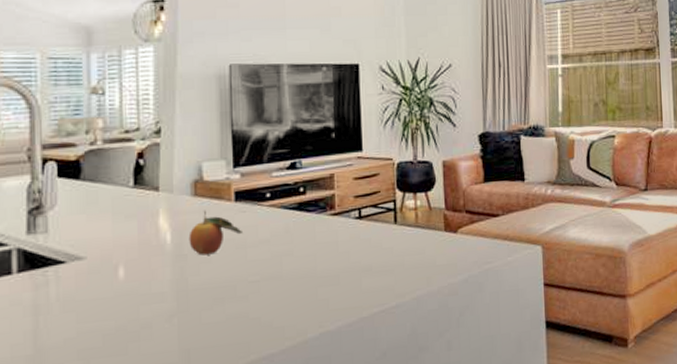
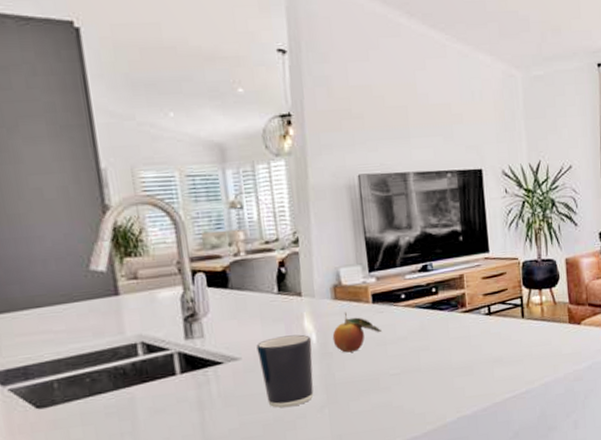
mug: none [105,233,166,316] -> present [256,334,314,408]

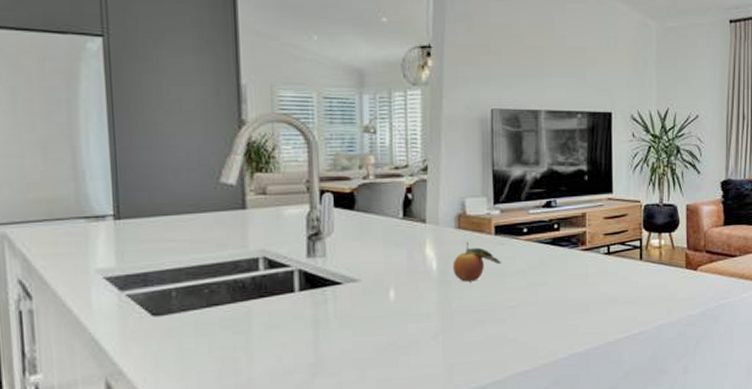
mug: present [256,334,314,408] -> none [377,260,432,333]

